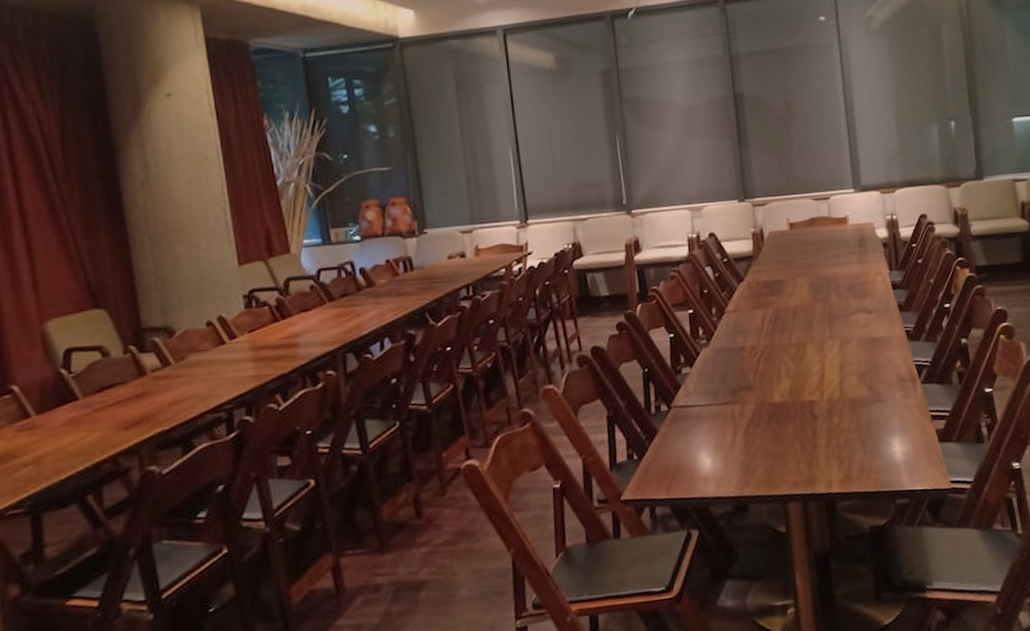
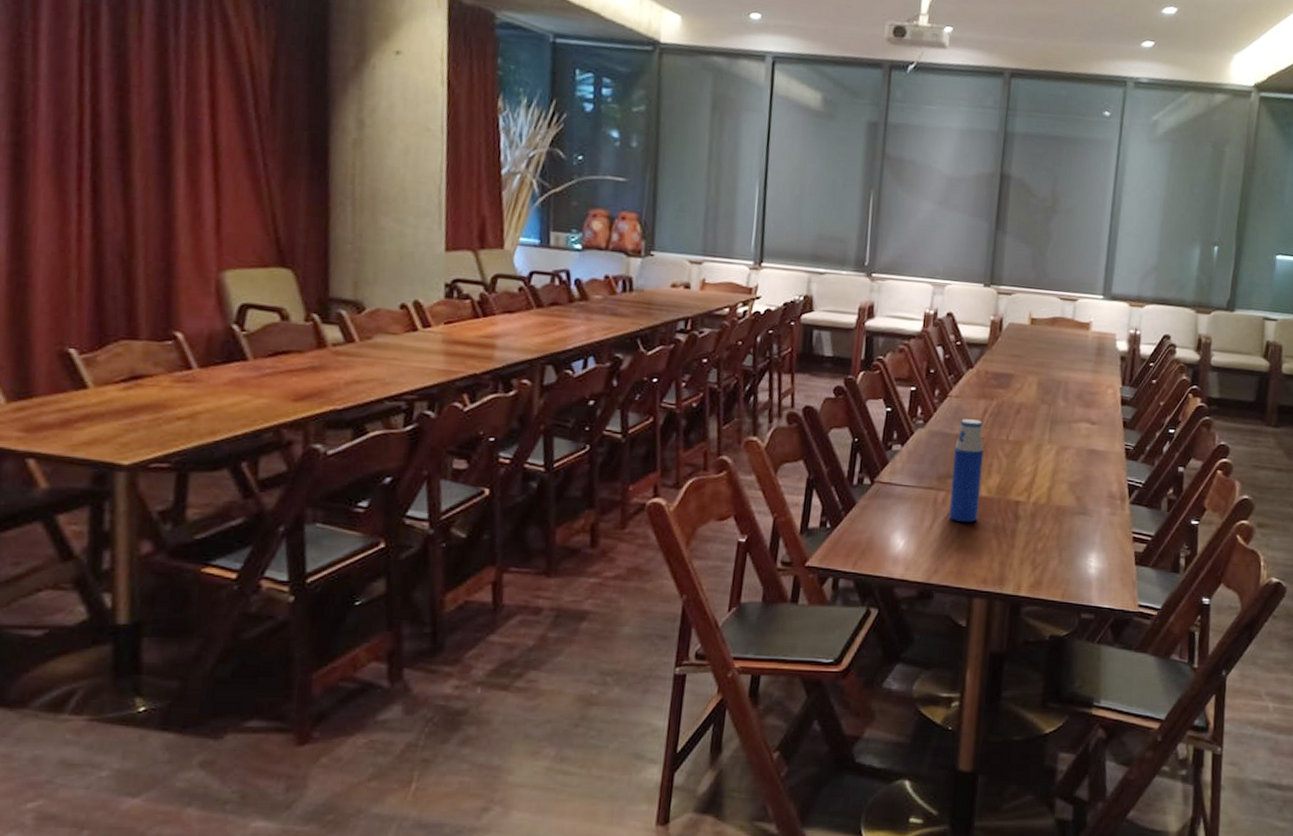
water bottle: none [741,329,777,432] -> present [949,418,984,523]

